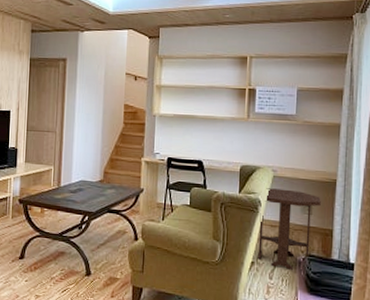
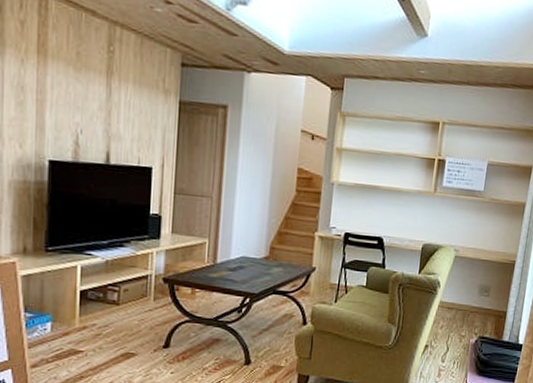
side table: present [258,188,321,270] -> none [432,269,499,352]

